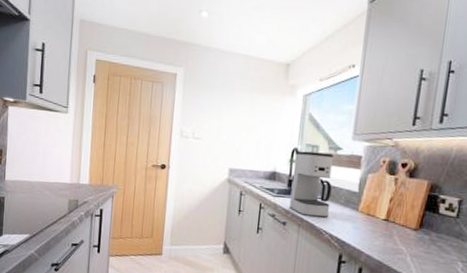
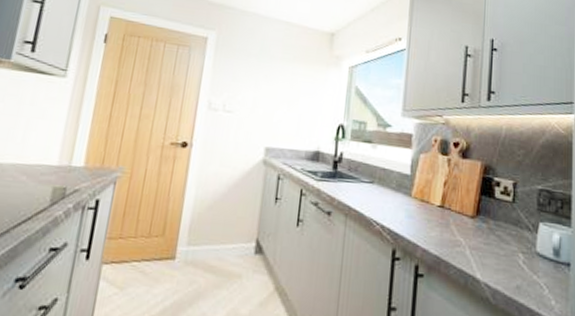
coffee maker: present [289,151,333,218] -> none [335,127,382,205]

